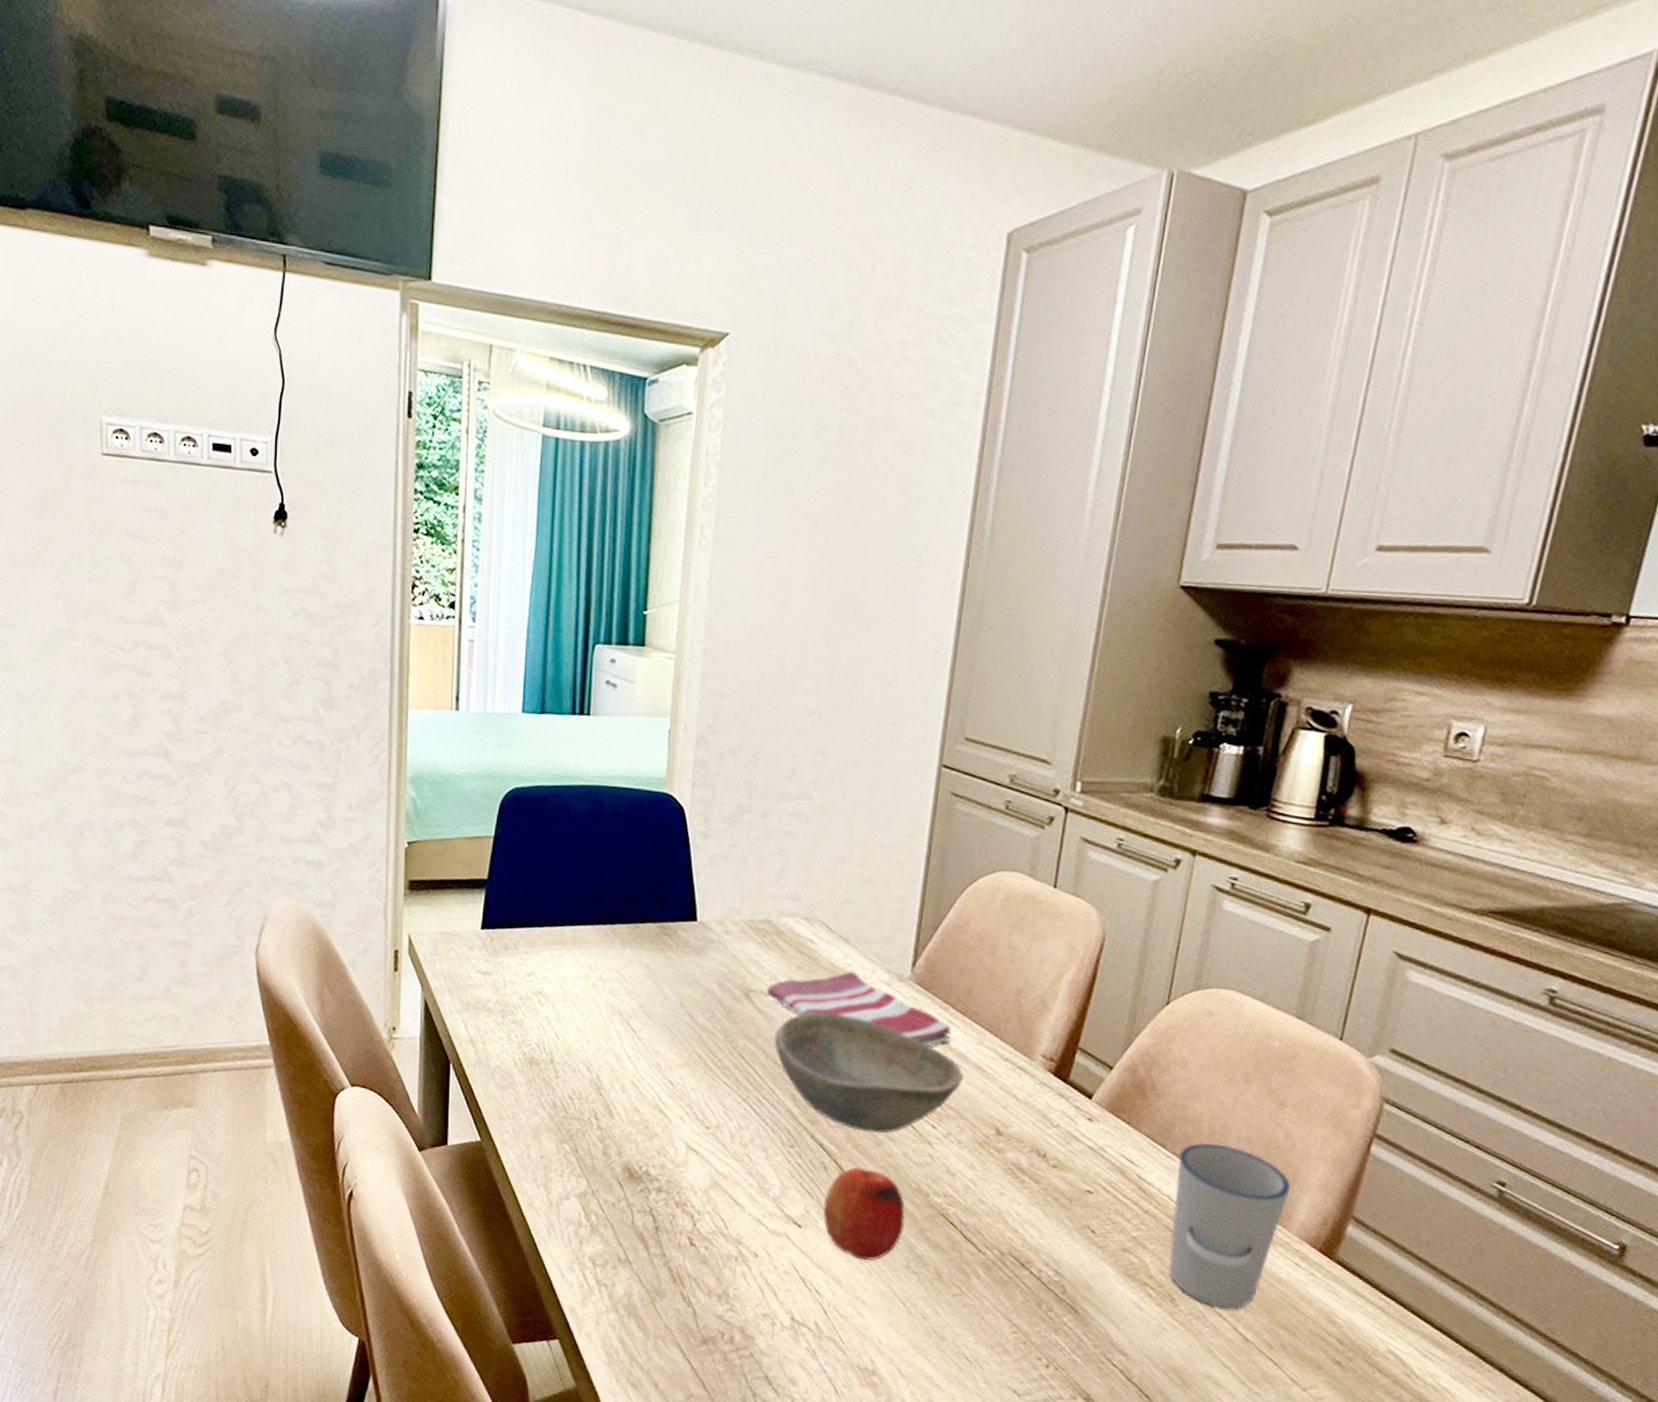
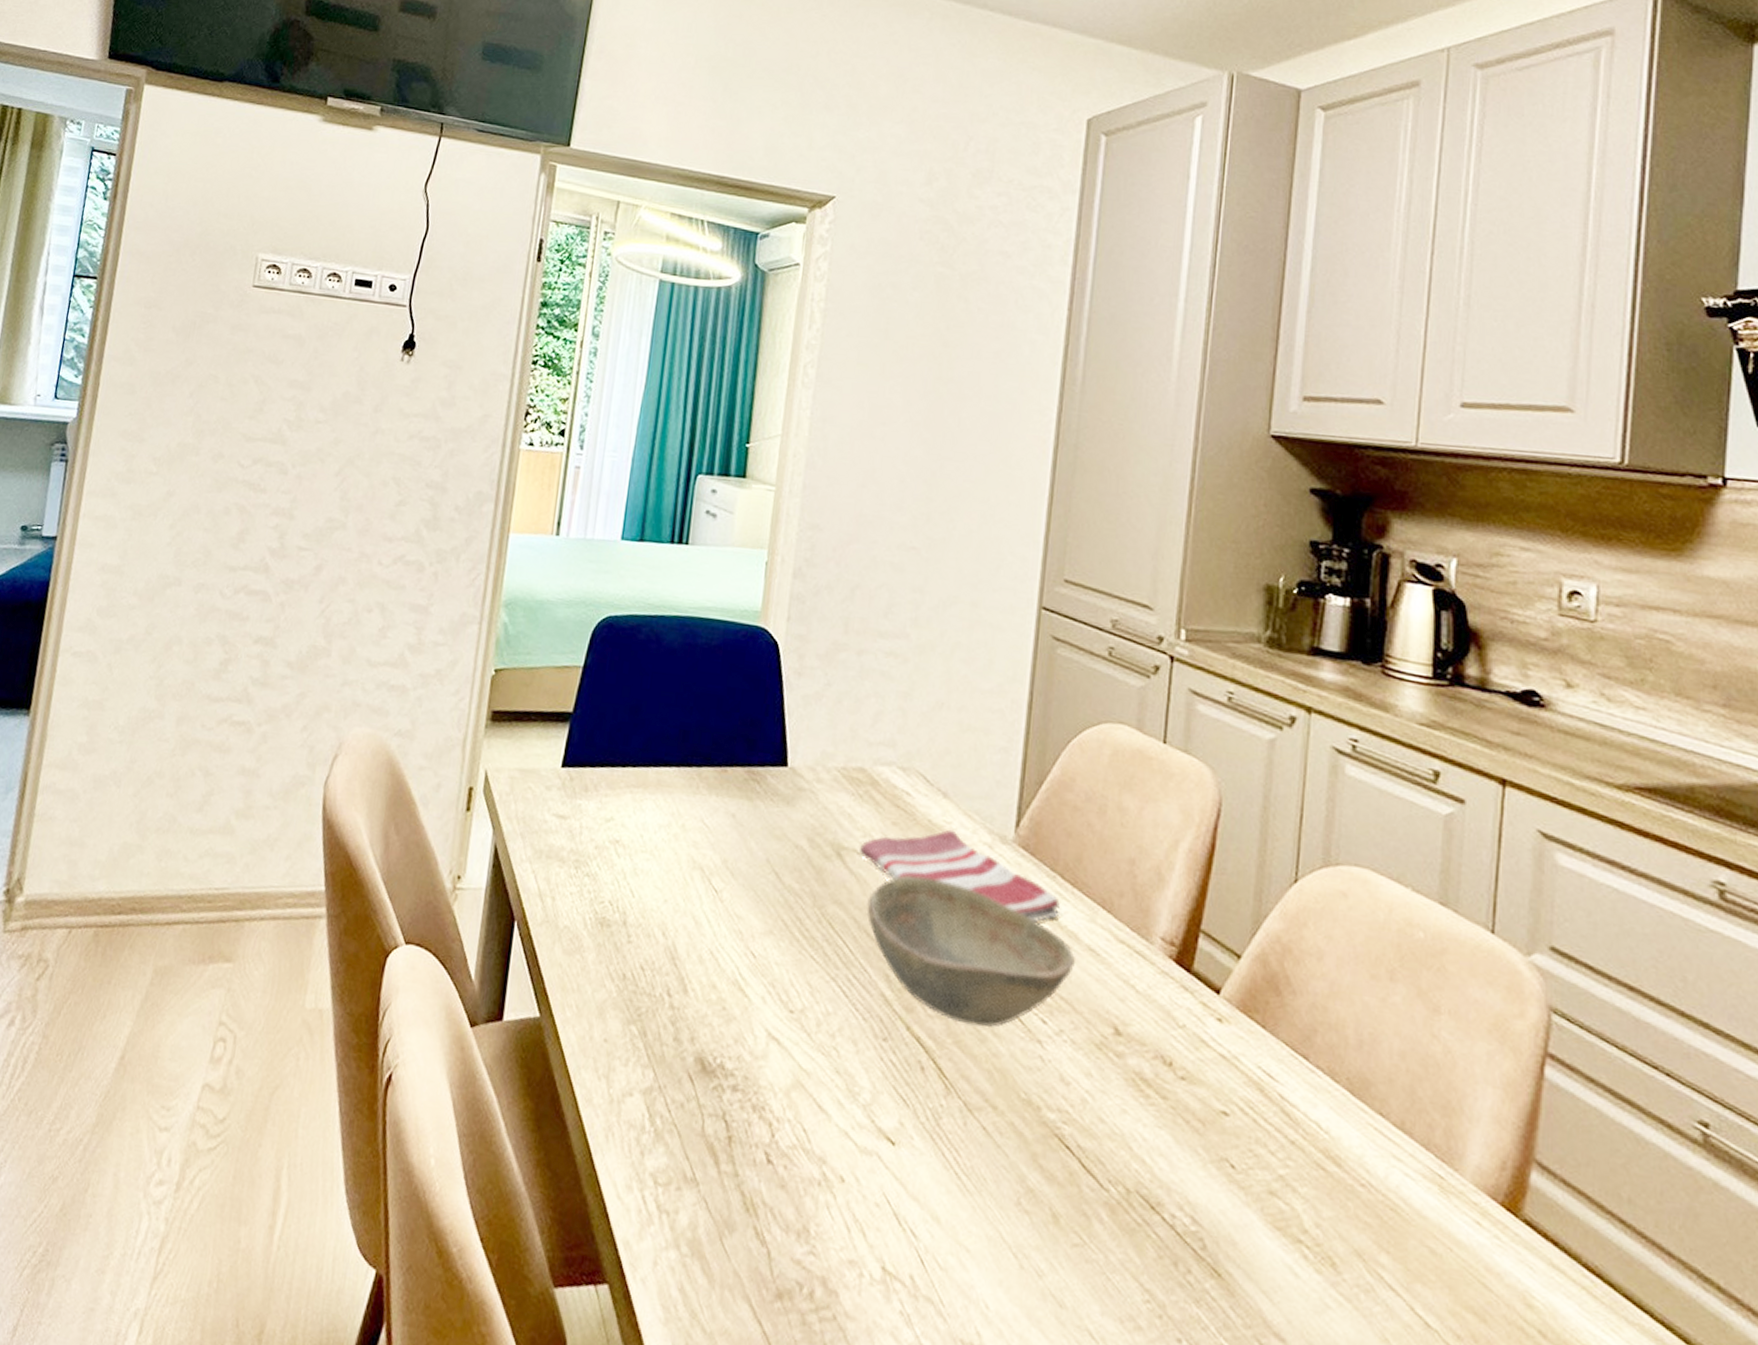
fruit: present [823,1166,905,1260] -> none [919,1068,1014,1193]
cup: present [1168,1143,1291,1310] -> none [1324,1055,1458,1283]

